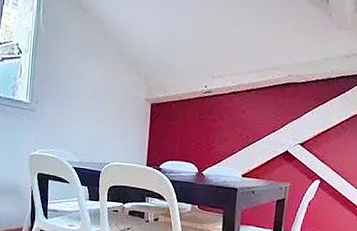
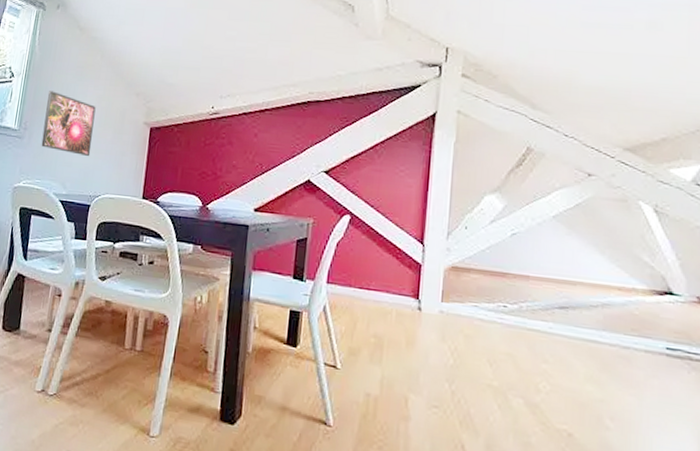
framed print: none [52,67,101,128] -> present [41,91,96,156]

